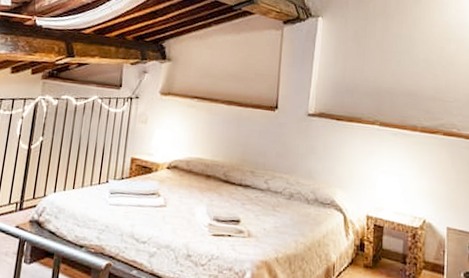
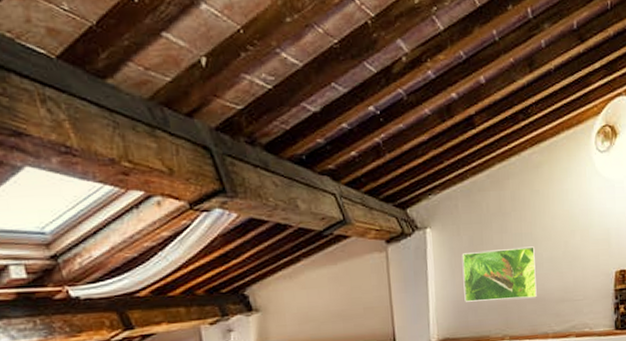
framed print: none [343,42,413,92] -> present [461,246,537,302]

